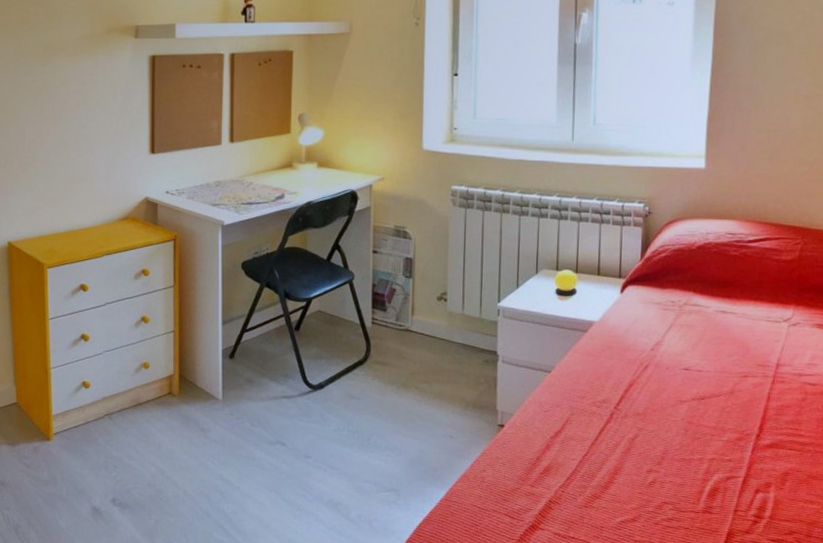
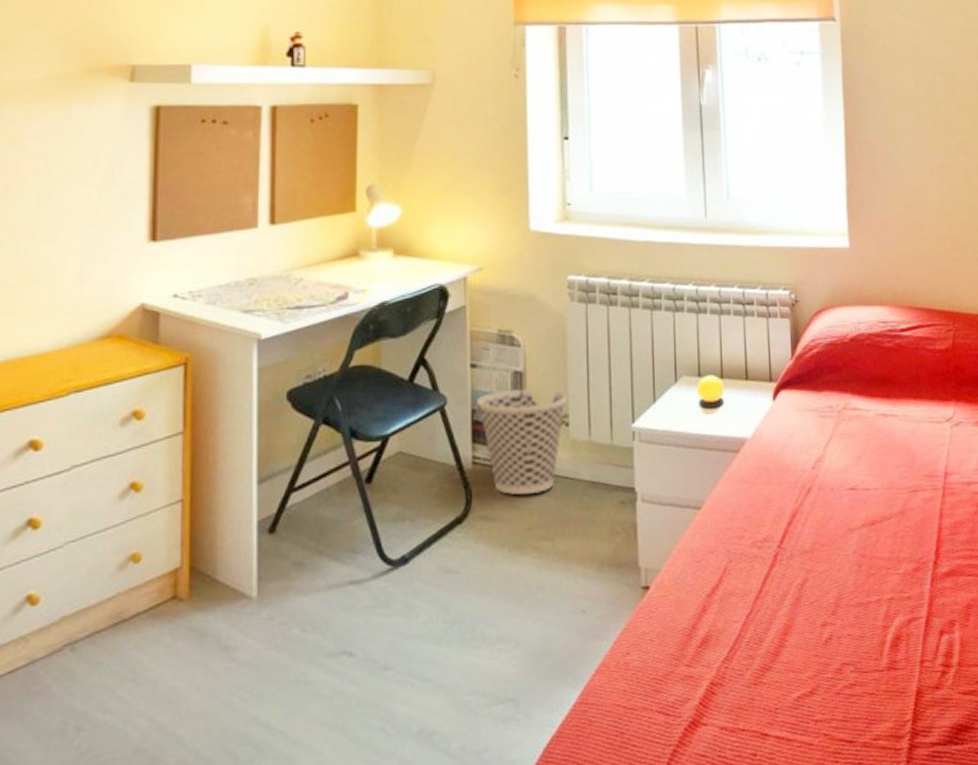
wastebasket: none [377,271,447,349] -> present [477,388,568,495]

